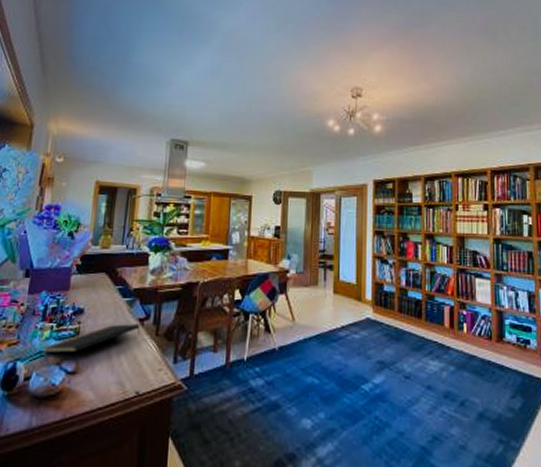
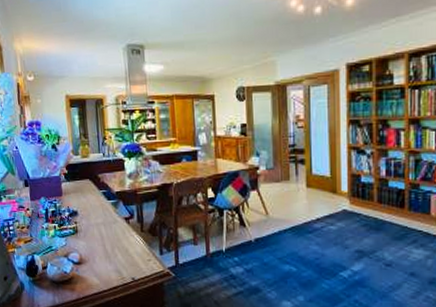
notepad: present [43,324,141,353] -> none [52,222,128,247]

